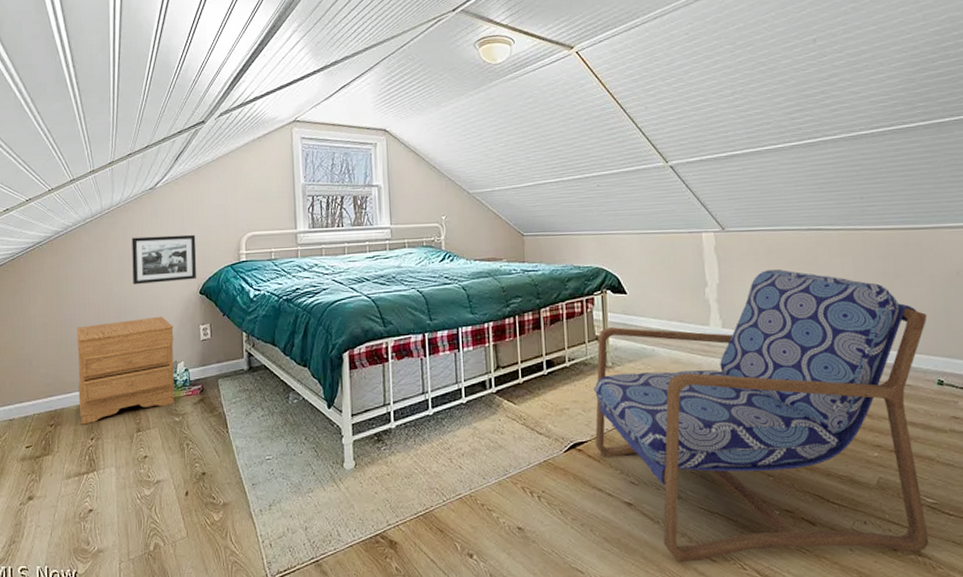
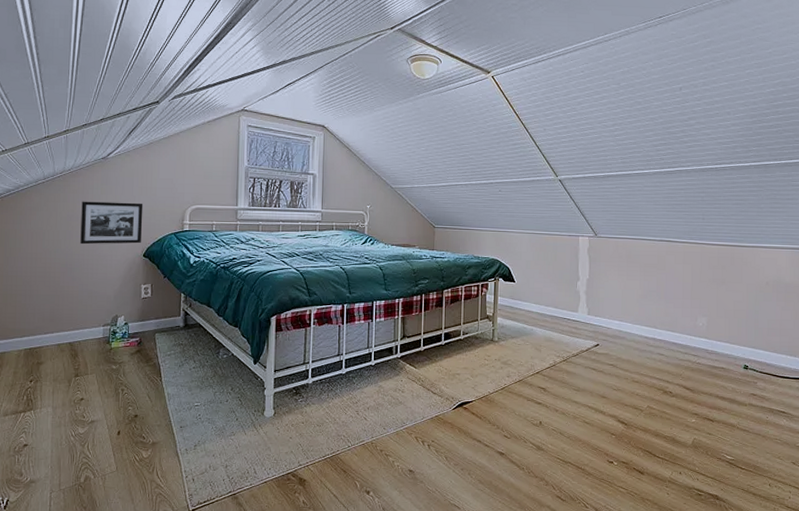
nightstand: present [77,316,175,425] -> none [20,274,116,368]
armchair: present [594,269,929,563] -> none [479,271,742,502]

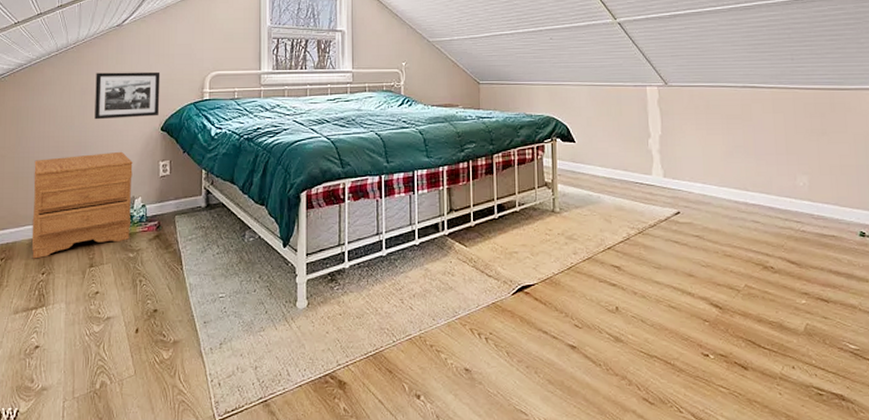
nightstand: none [20,274,116,368] -> present [31,151,133,259]

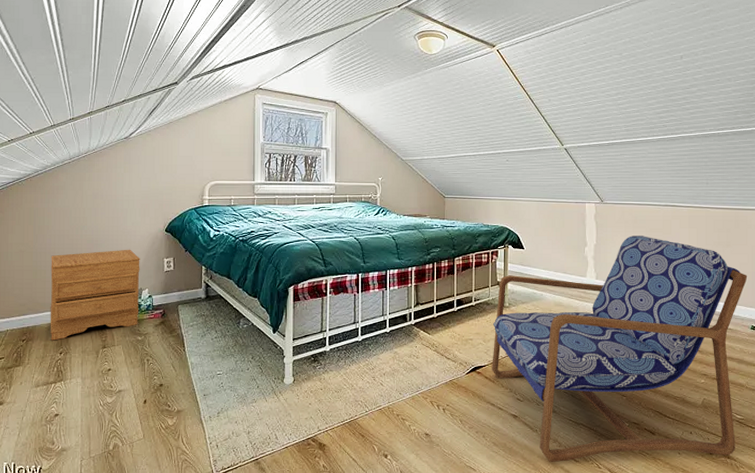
picture frame: present [95,71,161,120] -> none [105,179,165,221]
armchair: none [542,124,852,406] -> present [492,236,748,463]

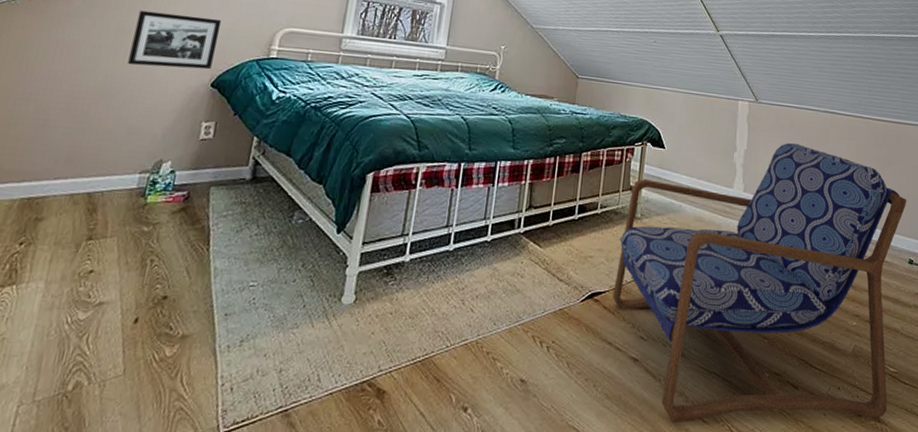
nightstand: present [50,249,140,341] -> none [10,103,168,225]
picture frame: none [105,179,165,221] -> present [128,10,222,70]

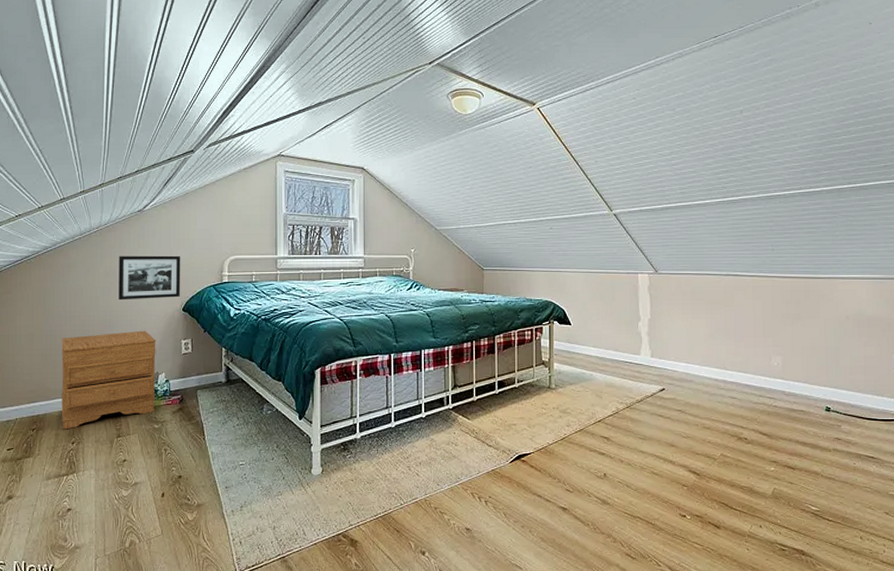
nightstand: none [10,103,168,225] -> present [61,330,156,430]
armchair: present [613,143,907,424] -> none [538,308,821,560]

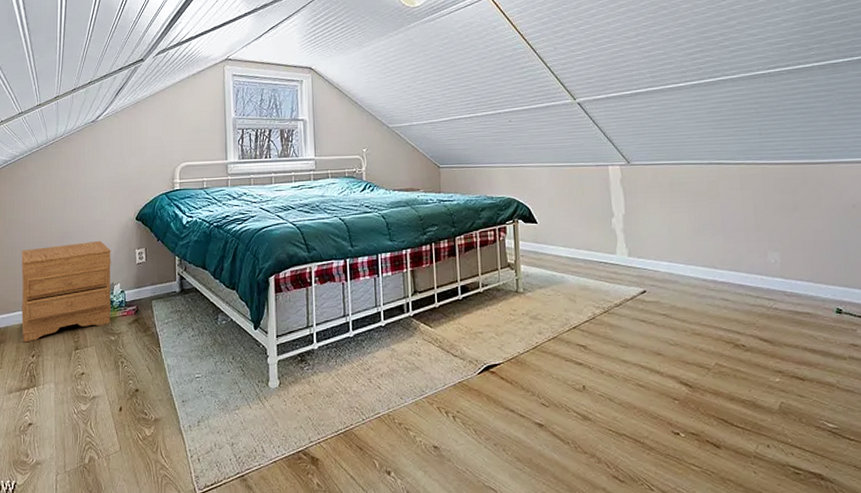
picture frame: present [118,255,181,301] -> none [74,164,134,211]

